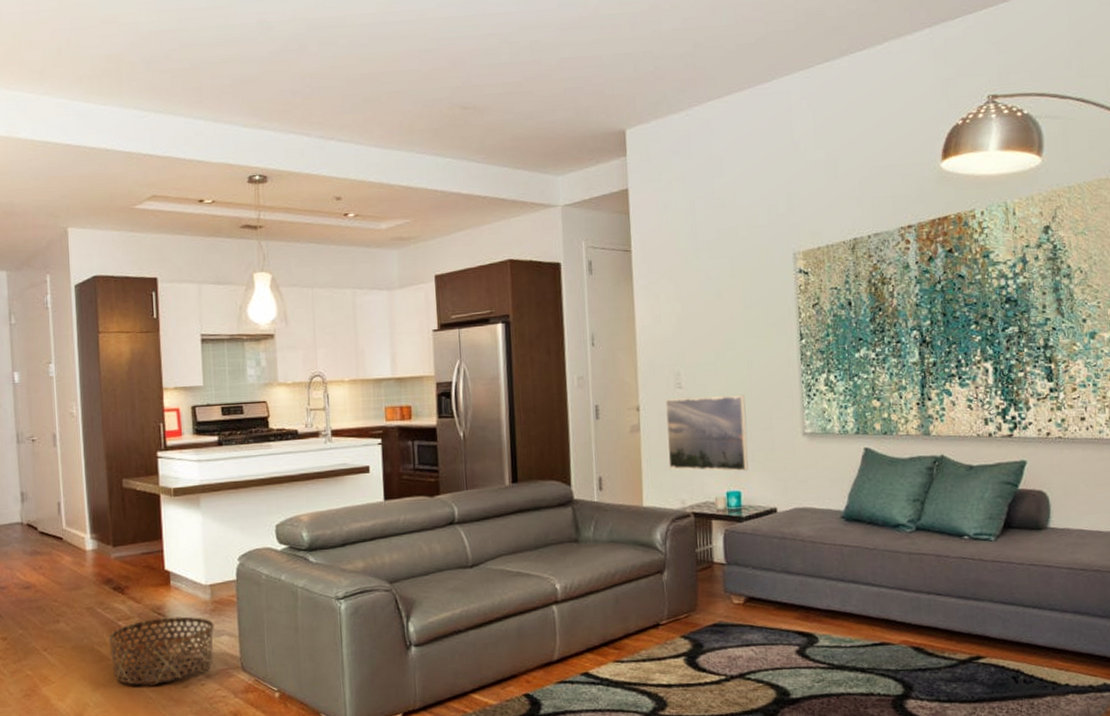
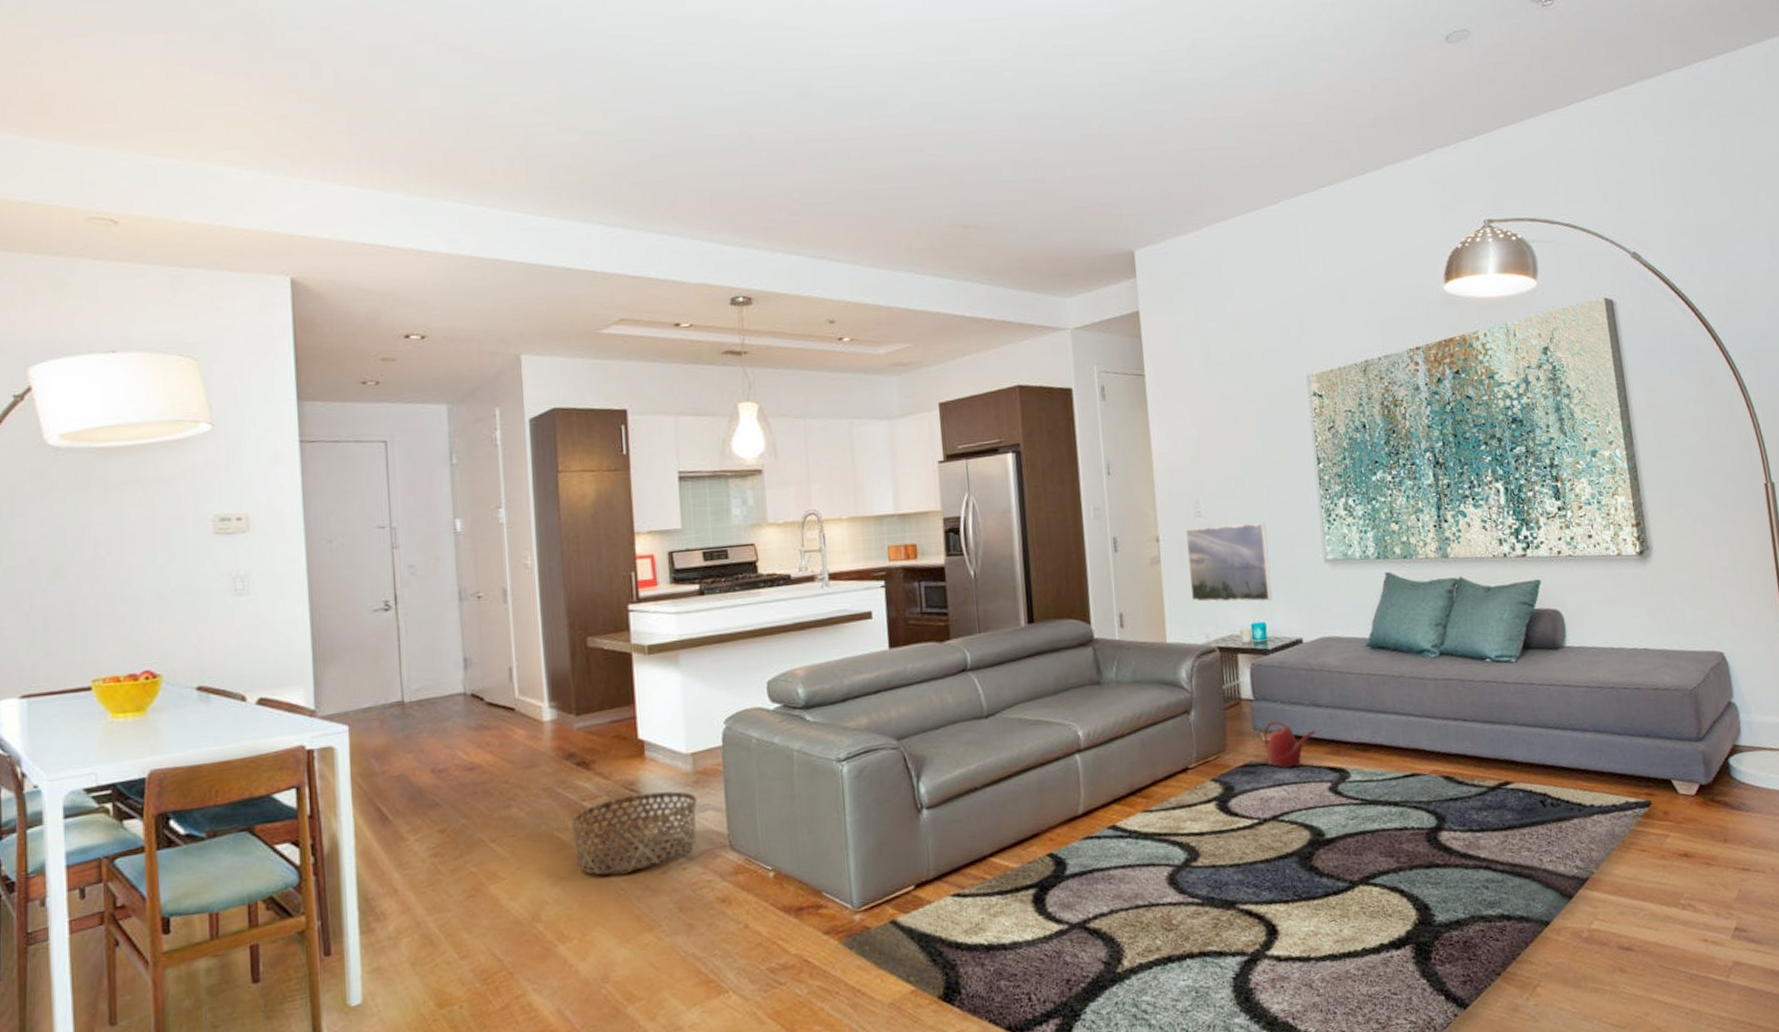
watering can: none [734,584,787,630] -> present [1263,720,1317,768]

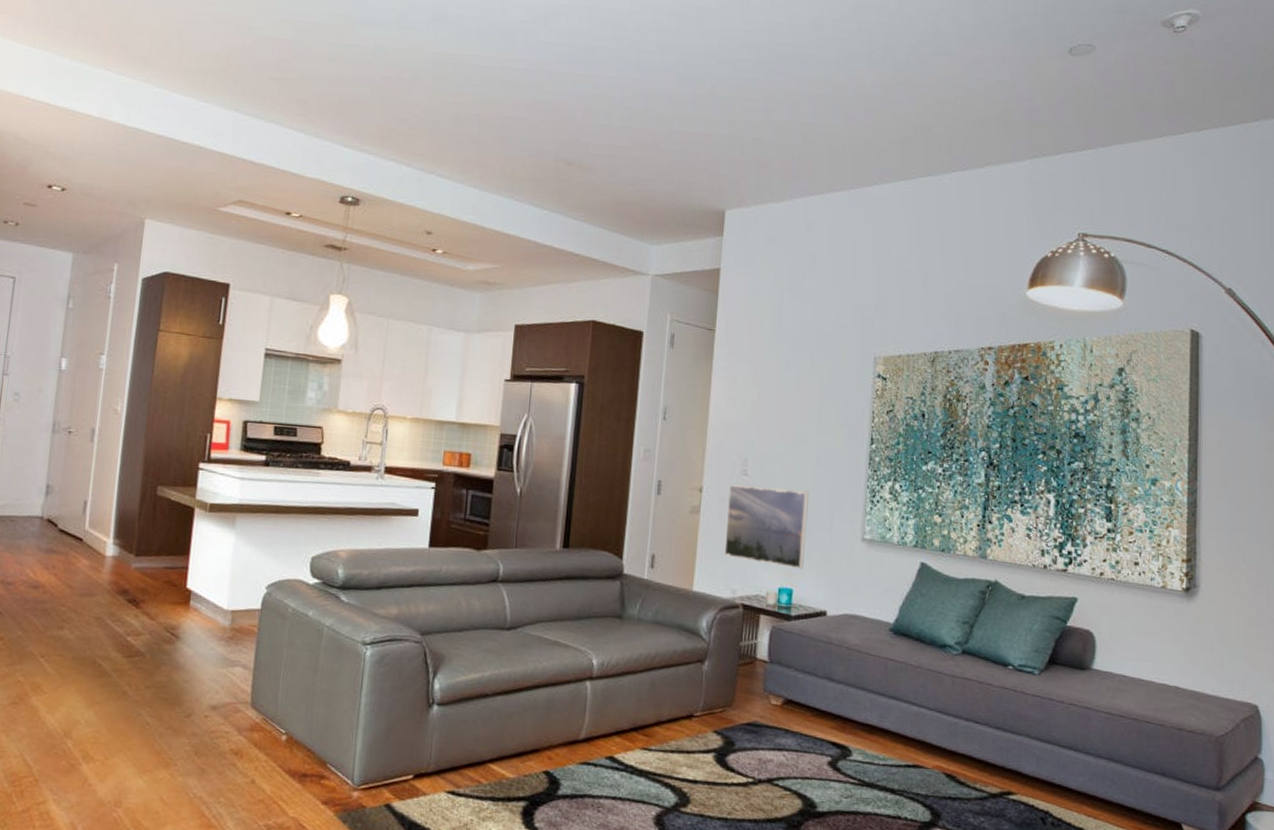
basket: present [570,791,697,875] -> none [112,638,229,709]
watering can: present [1263,720,1317,768] -> none [771,685,825,735]

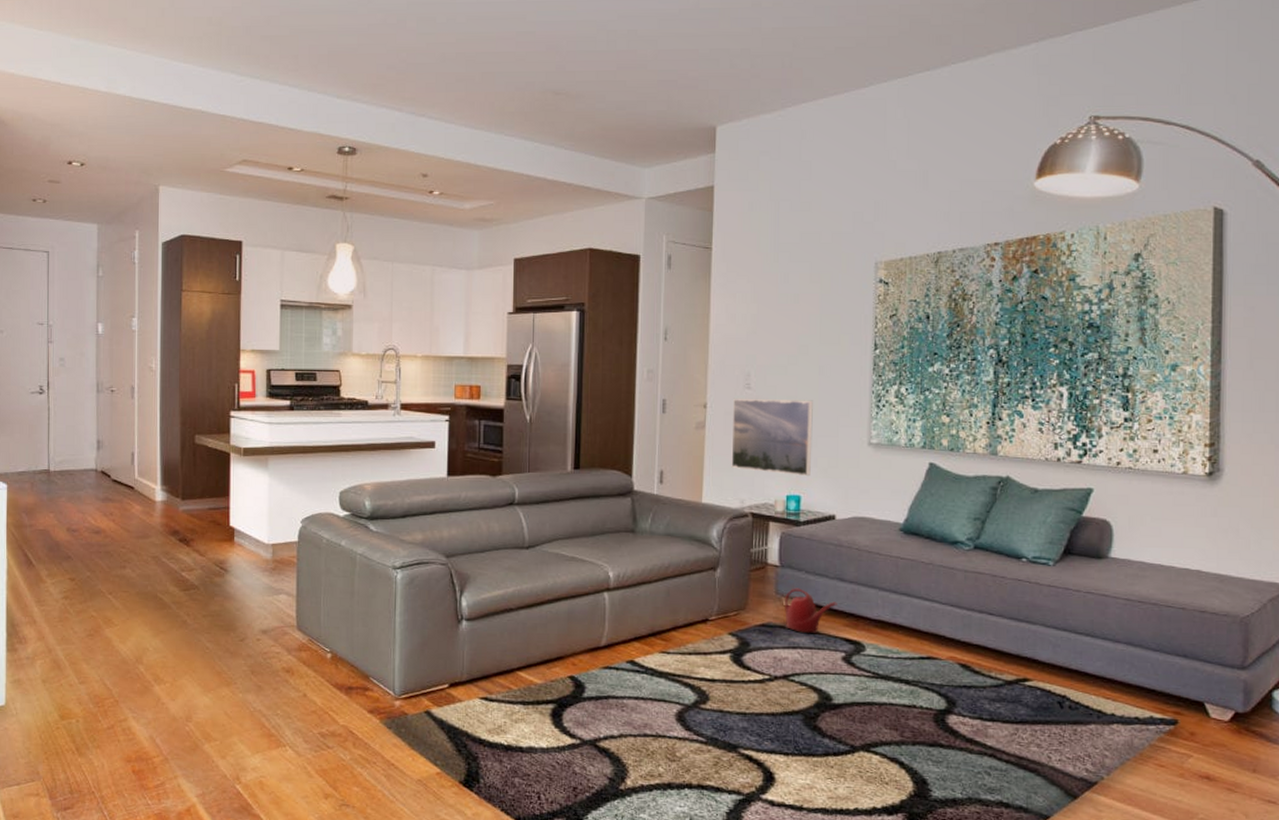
watering can: none [771,685,825,735] -> present [784,588,837,633]

